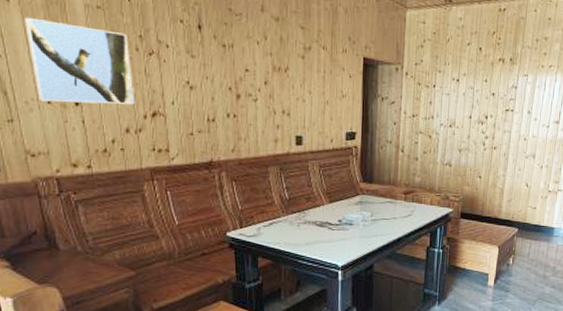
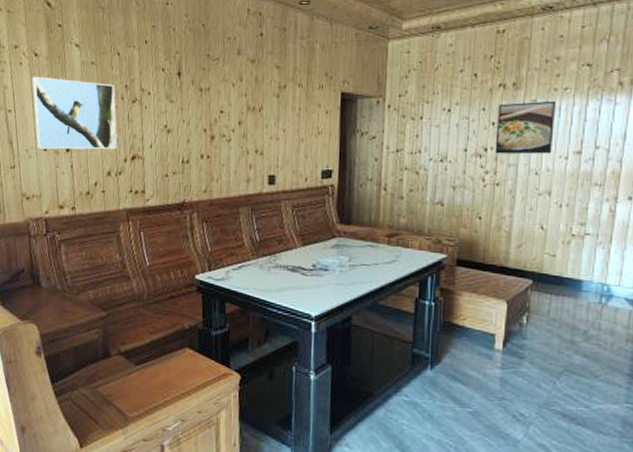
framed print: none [494,76,543,123] -> present [495,100,557,155]

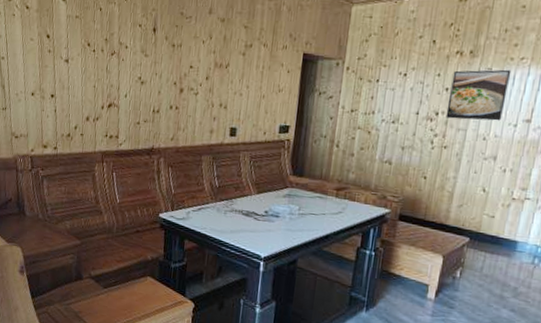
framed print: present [32,76,117,150] -> none [23,27,96,97]

